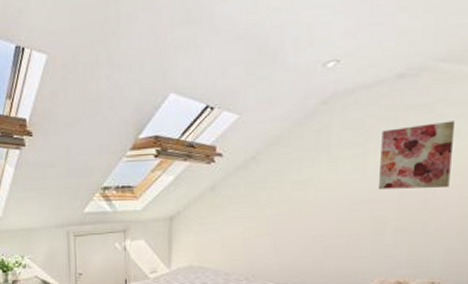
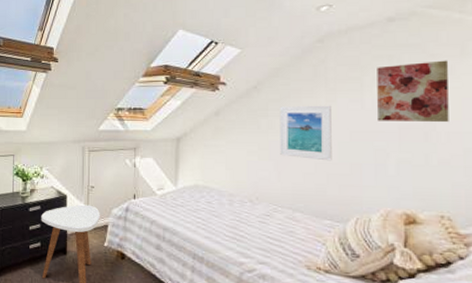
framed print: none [278,174,332,234] -> present [279,105,332,161]

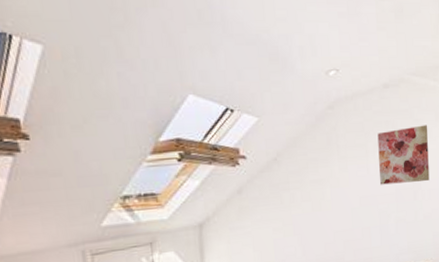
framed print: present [279,105,332,161] -> none [299,173,347,229]

